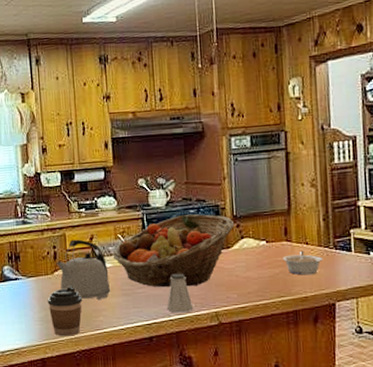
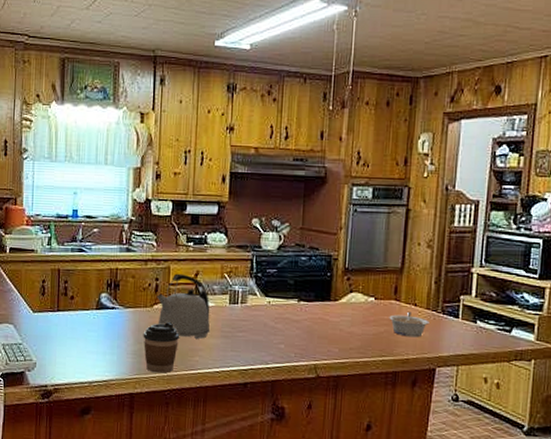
fruit basket: present [112,214,235,288] -> none [216,261,345,336]
saltshaker: present [167,273,192,313] -> none [266,320,292,362]

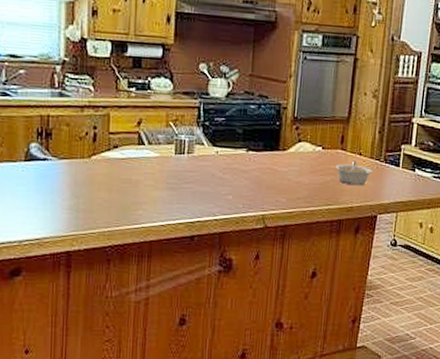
coffee cup: present [143,321,179,374] -> none [80,173,121,229]
kettle: present [156,273,211,339] -> none [94,121,155,191]

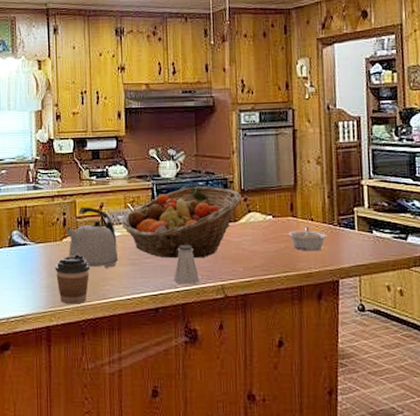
coffee cup: none [80,173,121,229] -> present [55,253,89,305]
kettle: none [94,121,155,191] -> present [65,207,119,268]
fruit basket: none [161,109,294,187] -> present [121,187,242,259]
saltshaker: none [213,171,240,213] -> present [174,244,199,284]

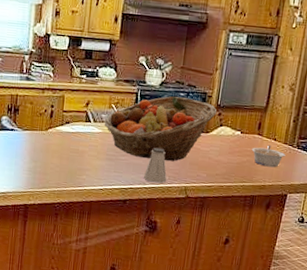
coffee cup: present [55,253,89,305] -> none [38,143,70,189]
kettle: present [65,207,119,268] -> none [51,102,98,160]

